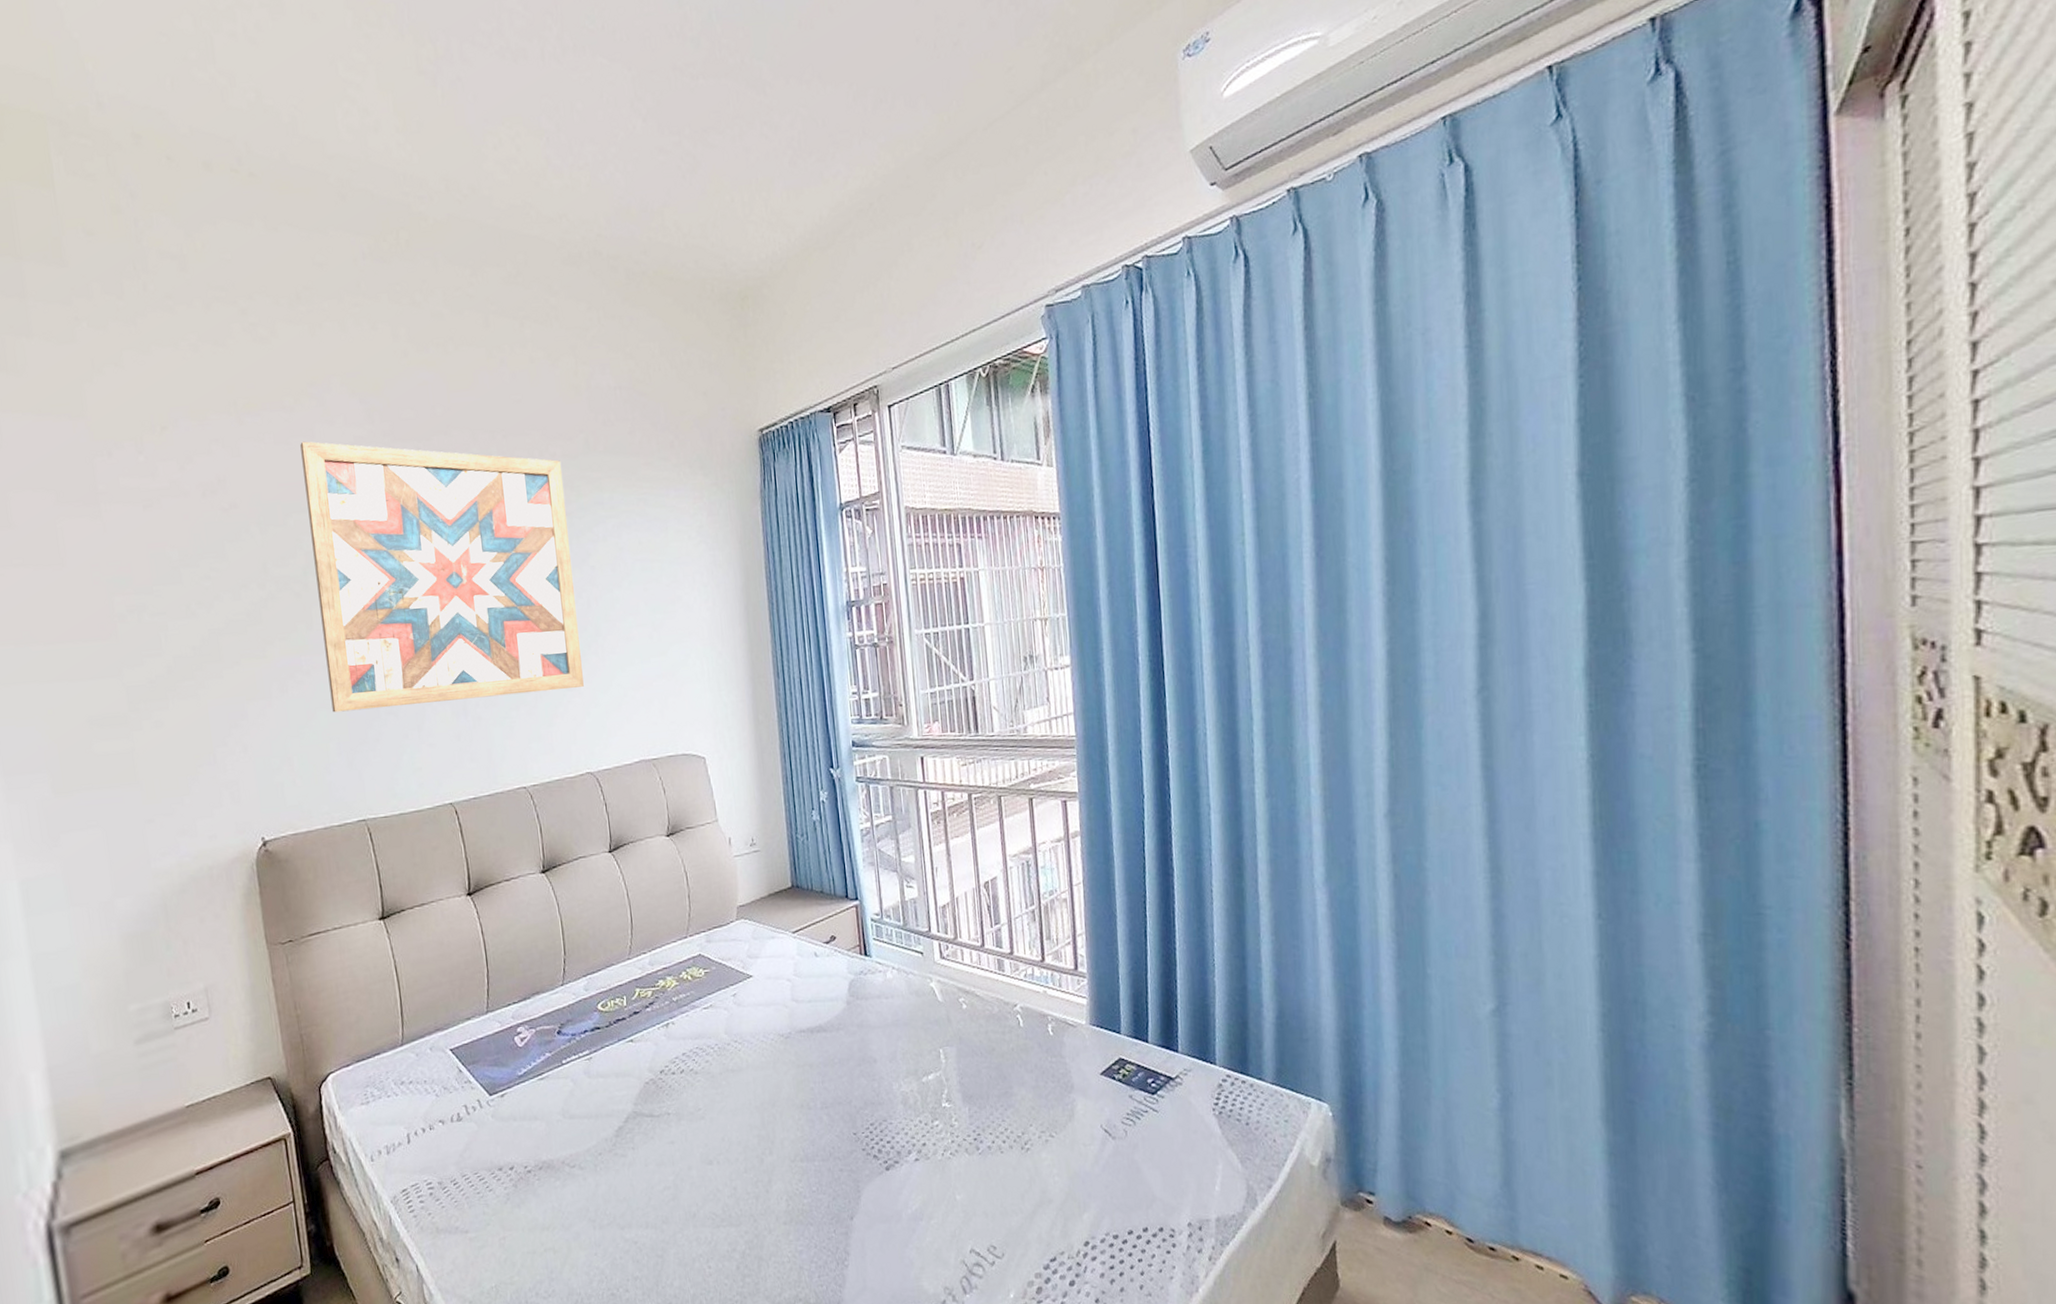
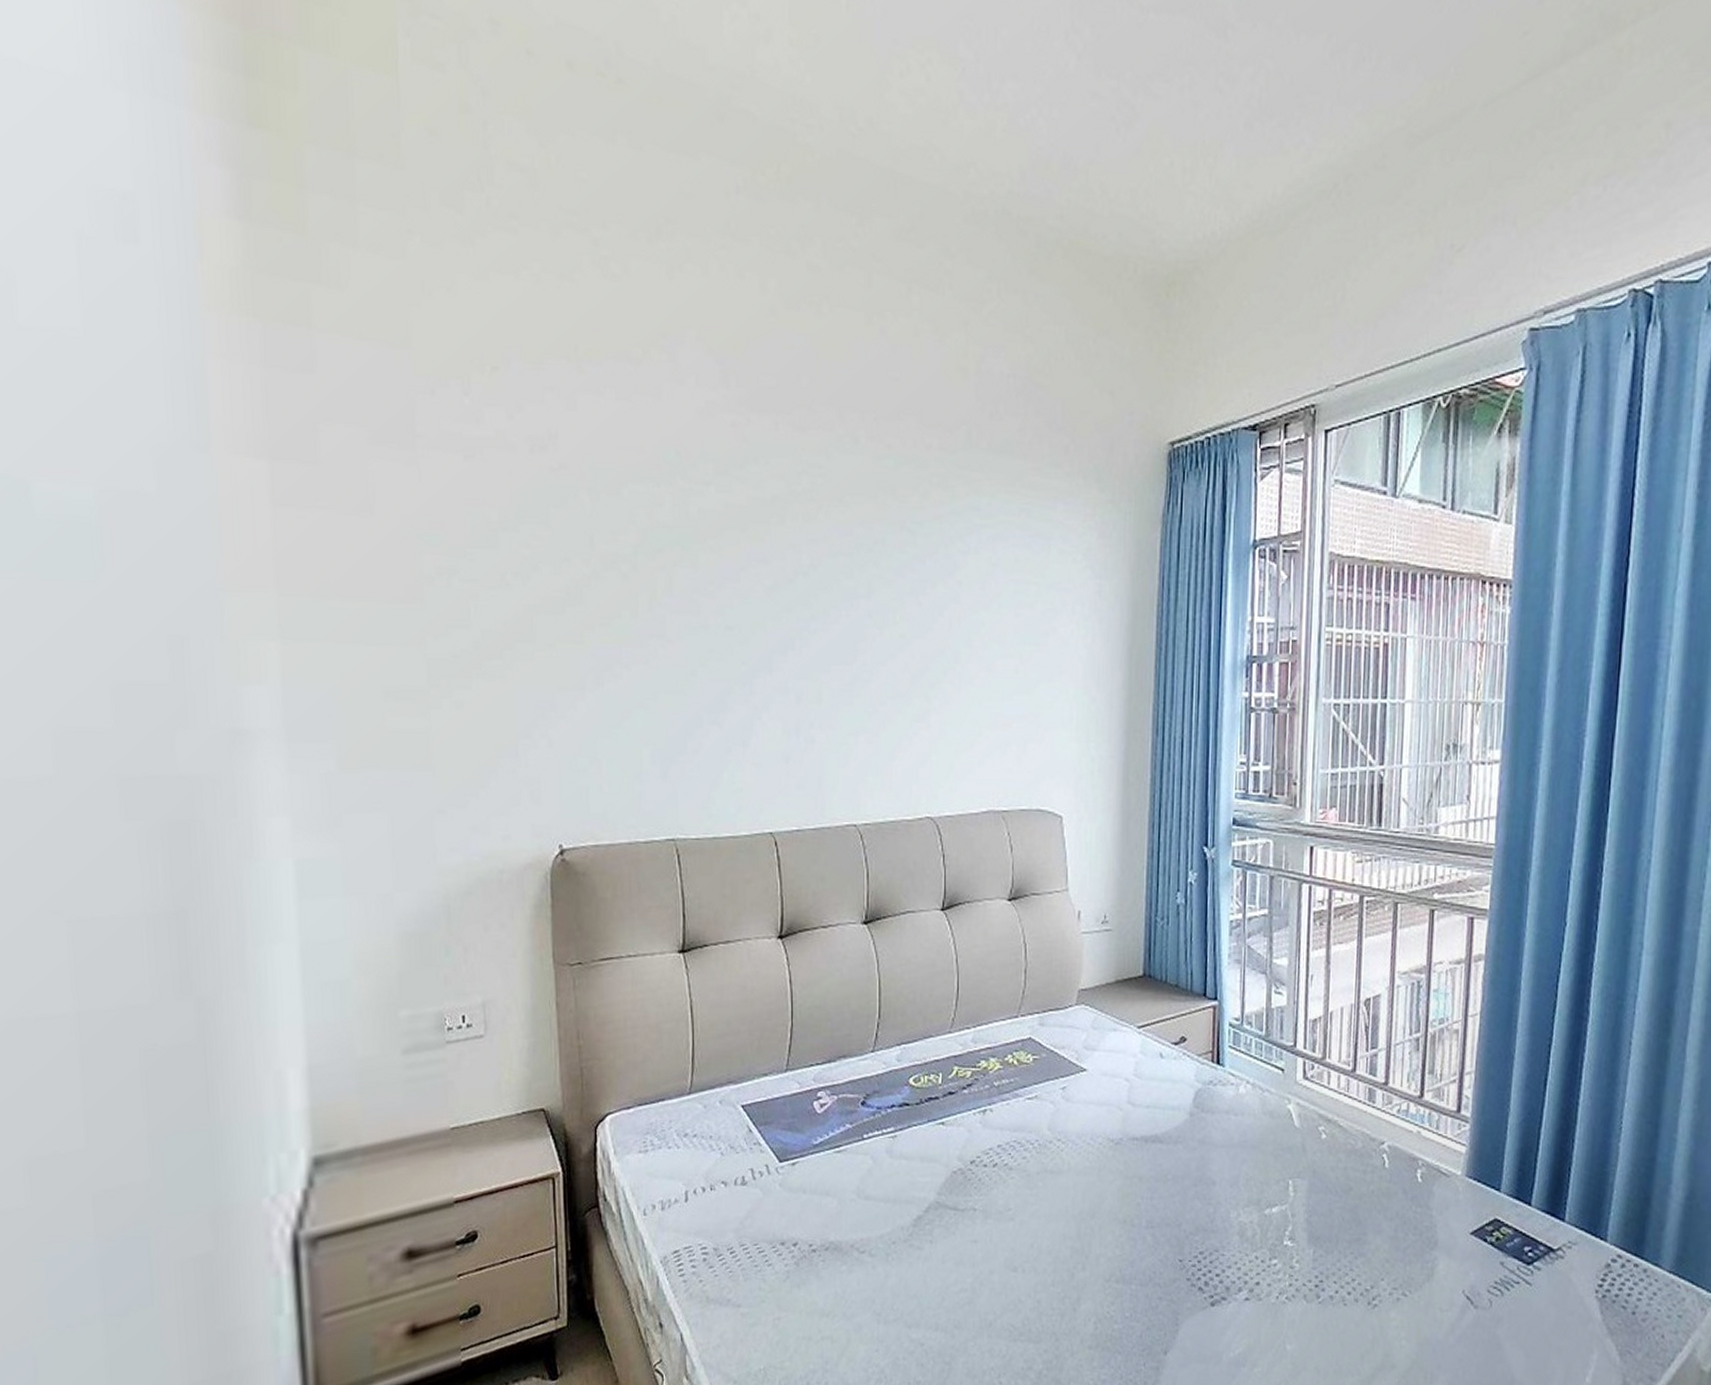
wall art: present [300,441,584,713] -> none [644,400,937,720]

